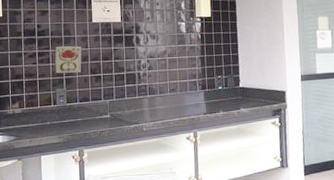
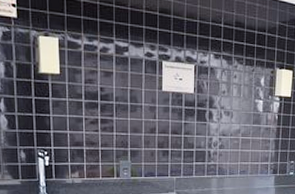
decorative tile: present [54,45,82,74] -> none [118,113,149,145]

